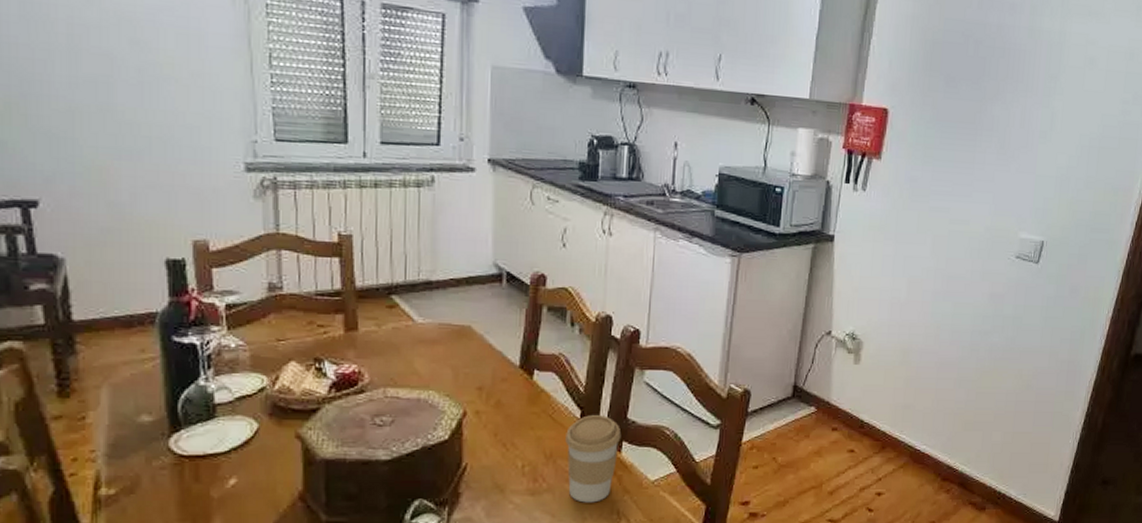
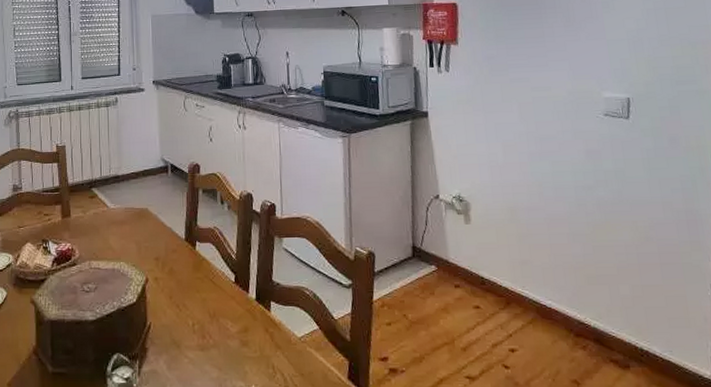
coffee cup: present [565,415,622,503] -> none [224,279,269,358]

